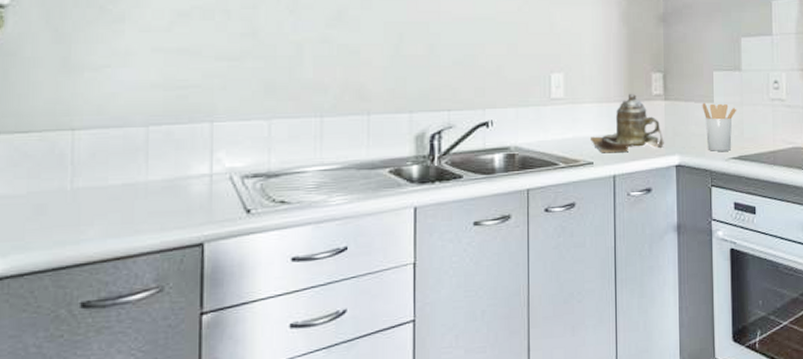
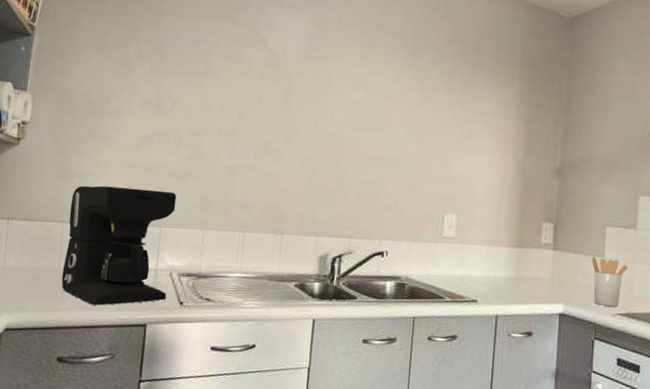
coffee maker: none [77,77,230,229] -> present [61,185,177,306]
teapot: present [591,93,664,153] -> none [477,239,549,296]

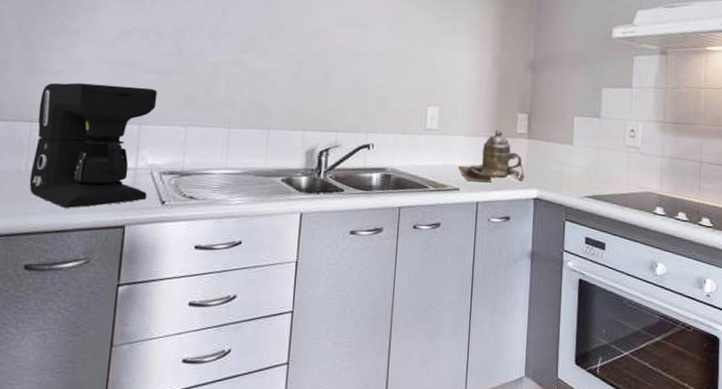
teapot: none [477,239,549,296] -> present [458,130,525,183]
utensil holder: present [591,256,629,307] -> none [562,144,594,190]

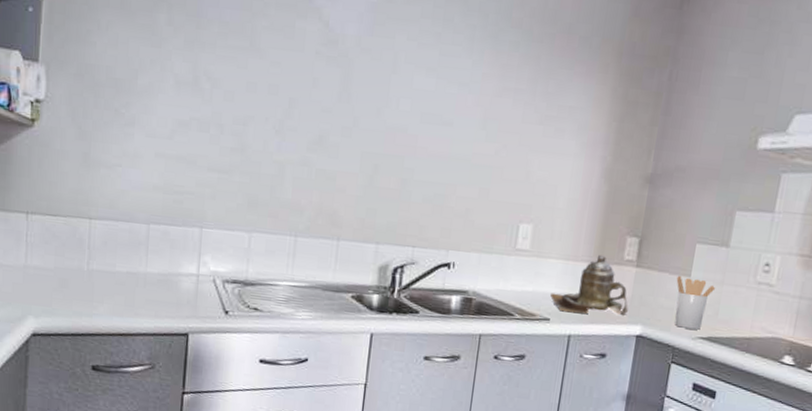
coffee maker: present [29,82,158,208] -> none [92,177,219,312]
utensil holder: none [562,144,594,190] -> present [674,275,716,330]

